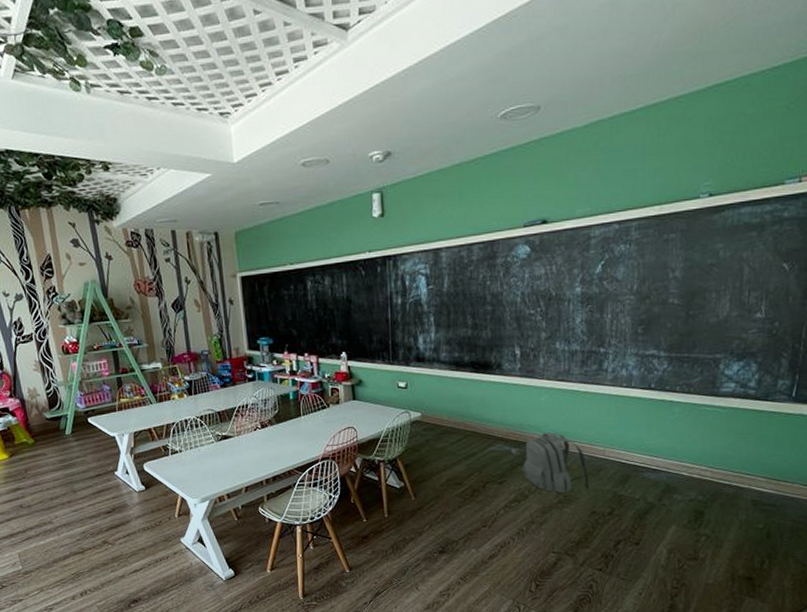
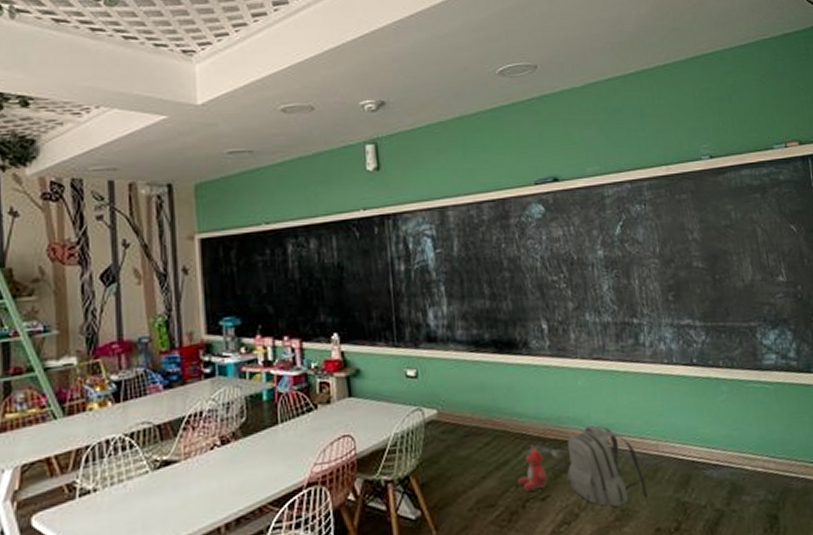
stuffed bear: none [480,443,506,476] -> present [517,444,548,492]

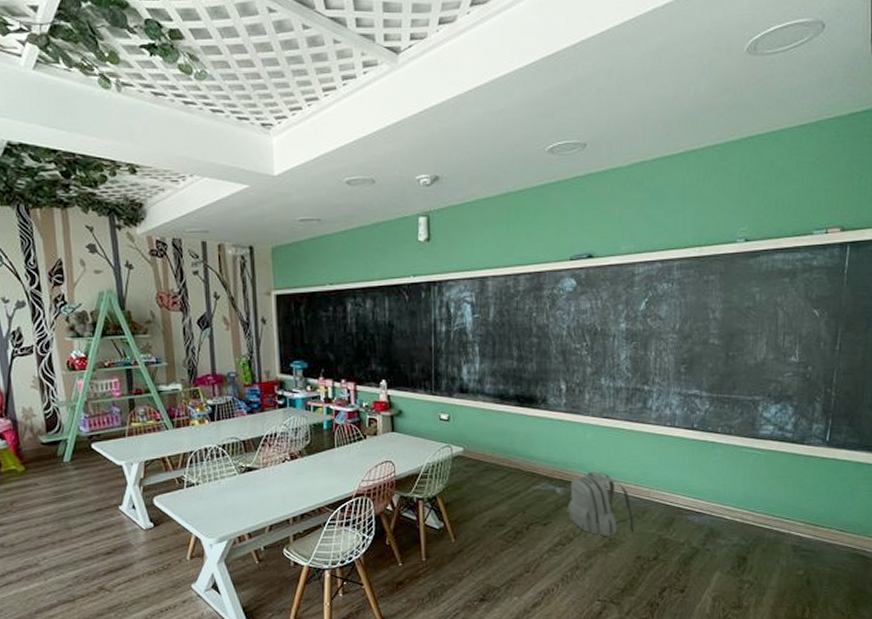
stuffed bear: present [517,444,548,492] -> none [524,482,550,517]

